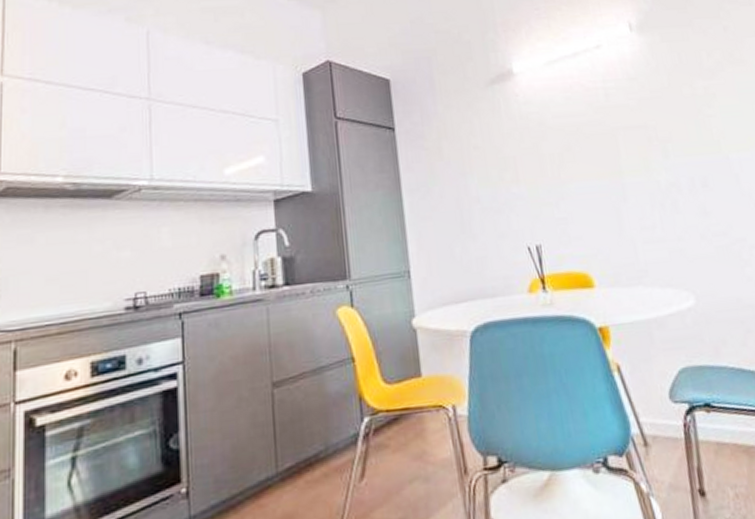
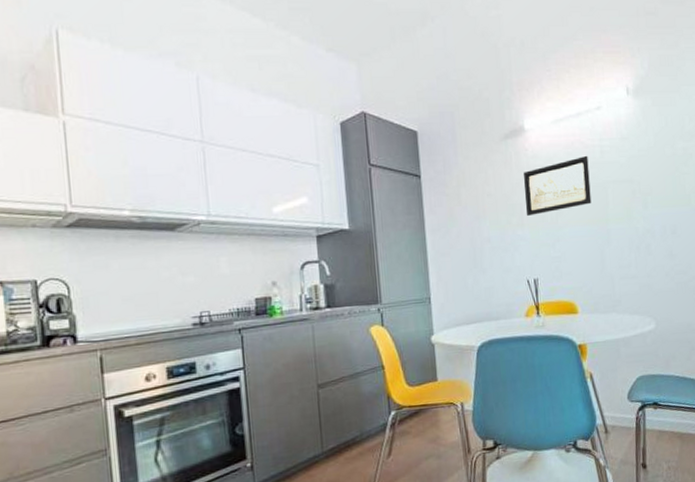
wall art: none [515,99,600,170] -> present [524,155,592,216]

